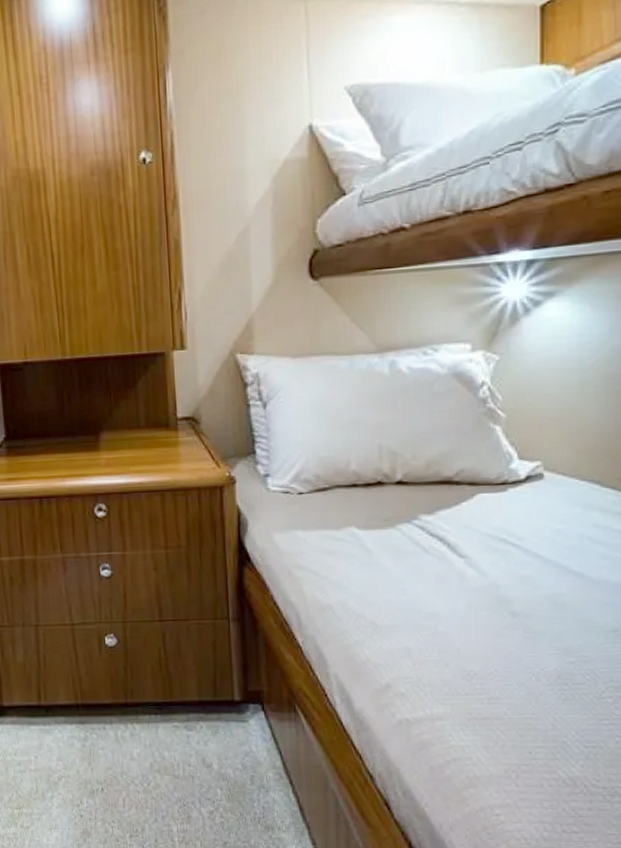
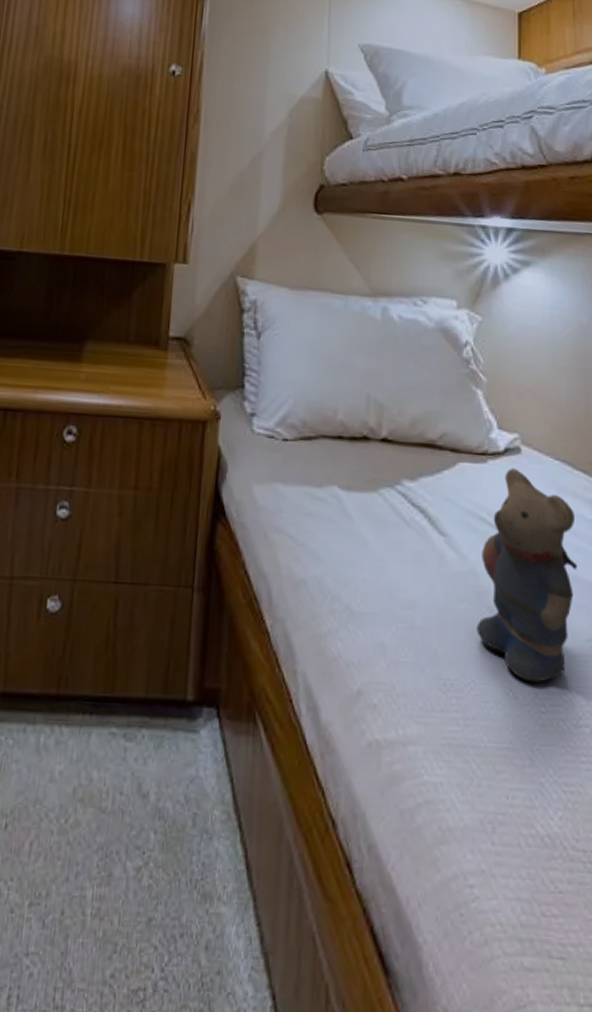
teddy bear: none [499,492,604,668] -> present [476,468,578,683]

